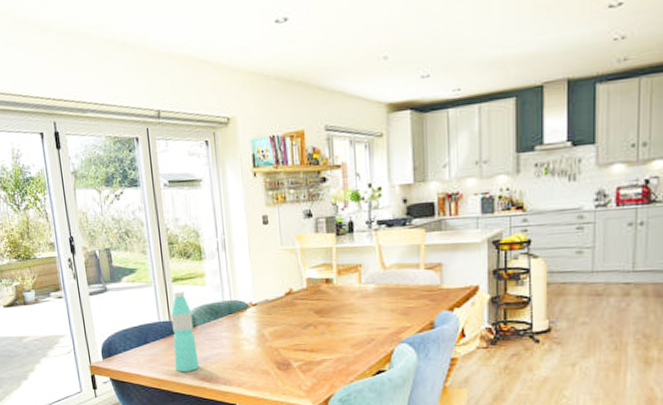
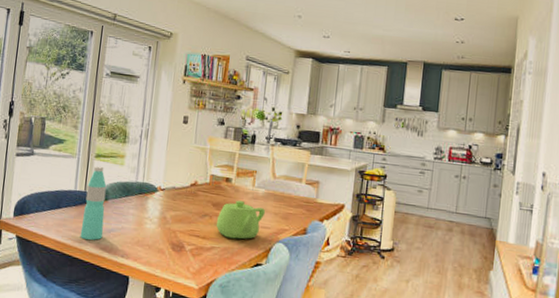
teapot: none [322,302,379,347] -> present [216,200,265,240]

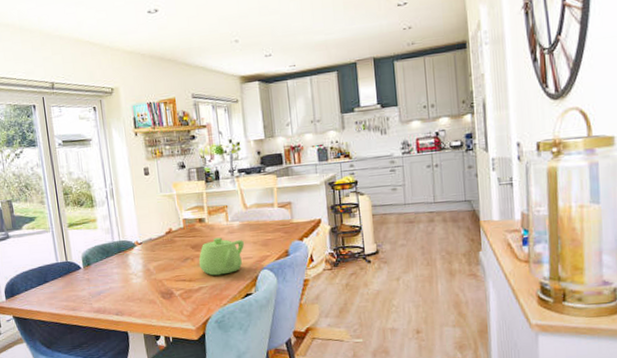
water bottle: present [80,165,107,240] -> none [67,234,94,306]

